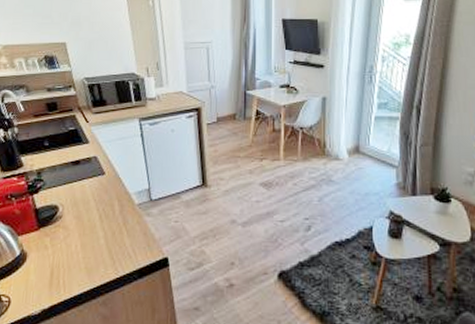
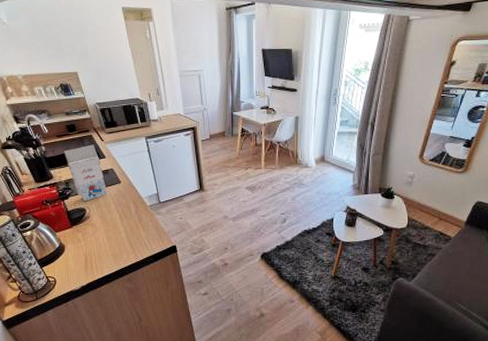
gift box: none [39,127,87,197] -> present [63,145,107,202]

